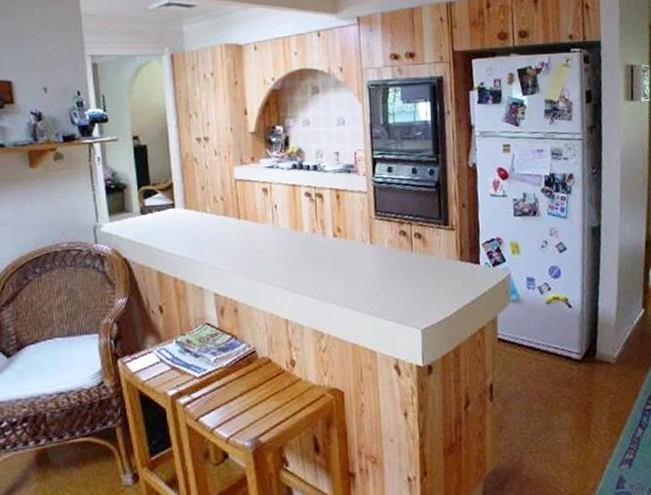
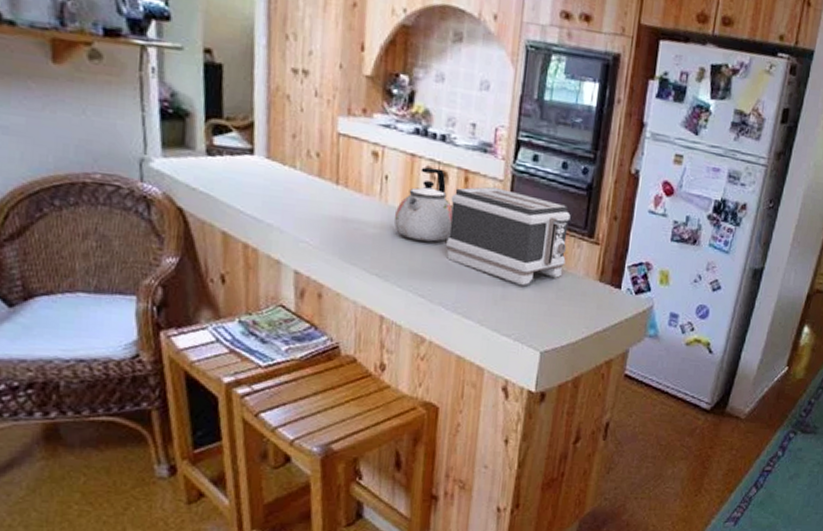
kettle: none [286,192,332,253] -> present [394,167,453,242]
toaster: none [328,198,429,276] -> present [446,186,571,286]

